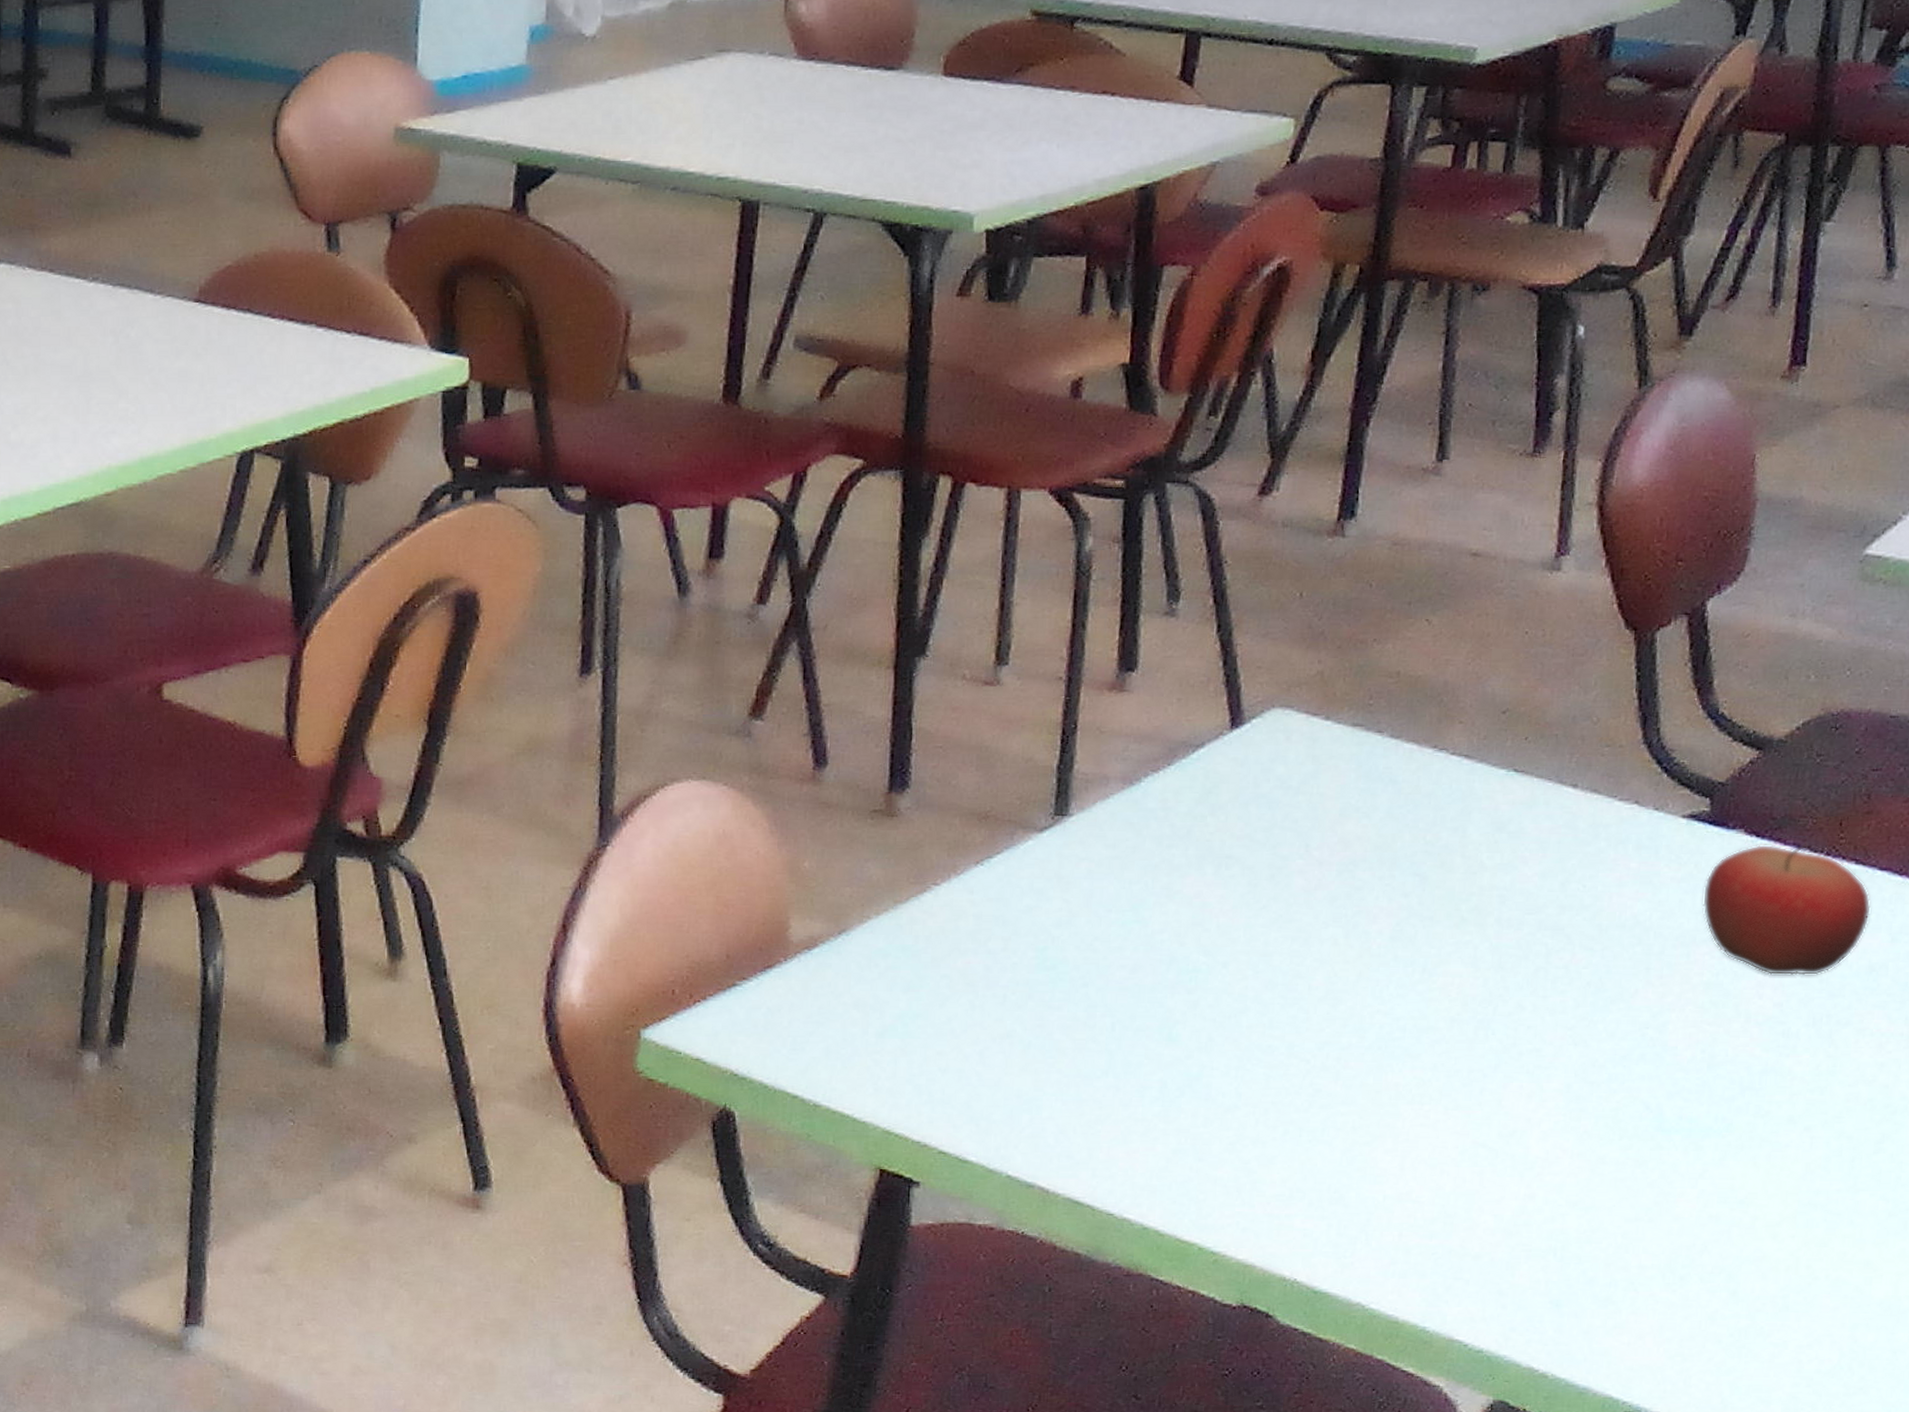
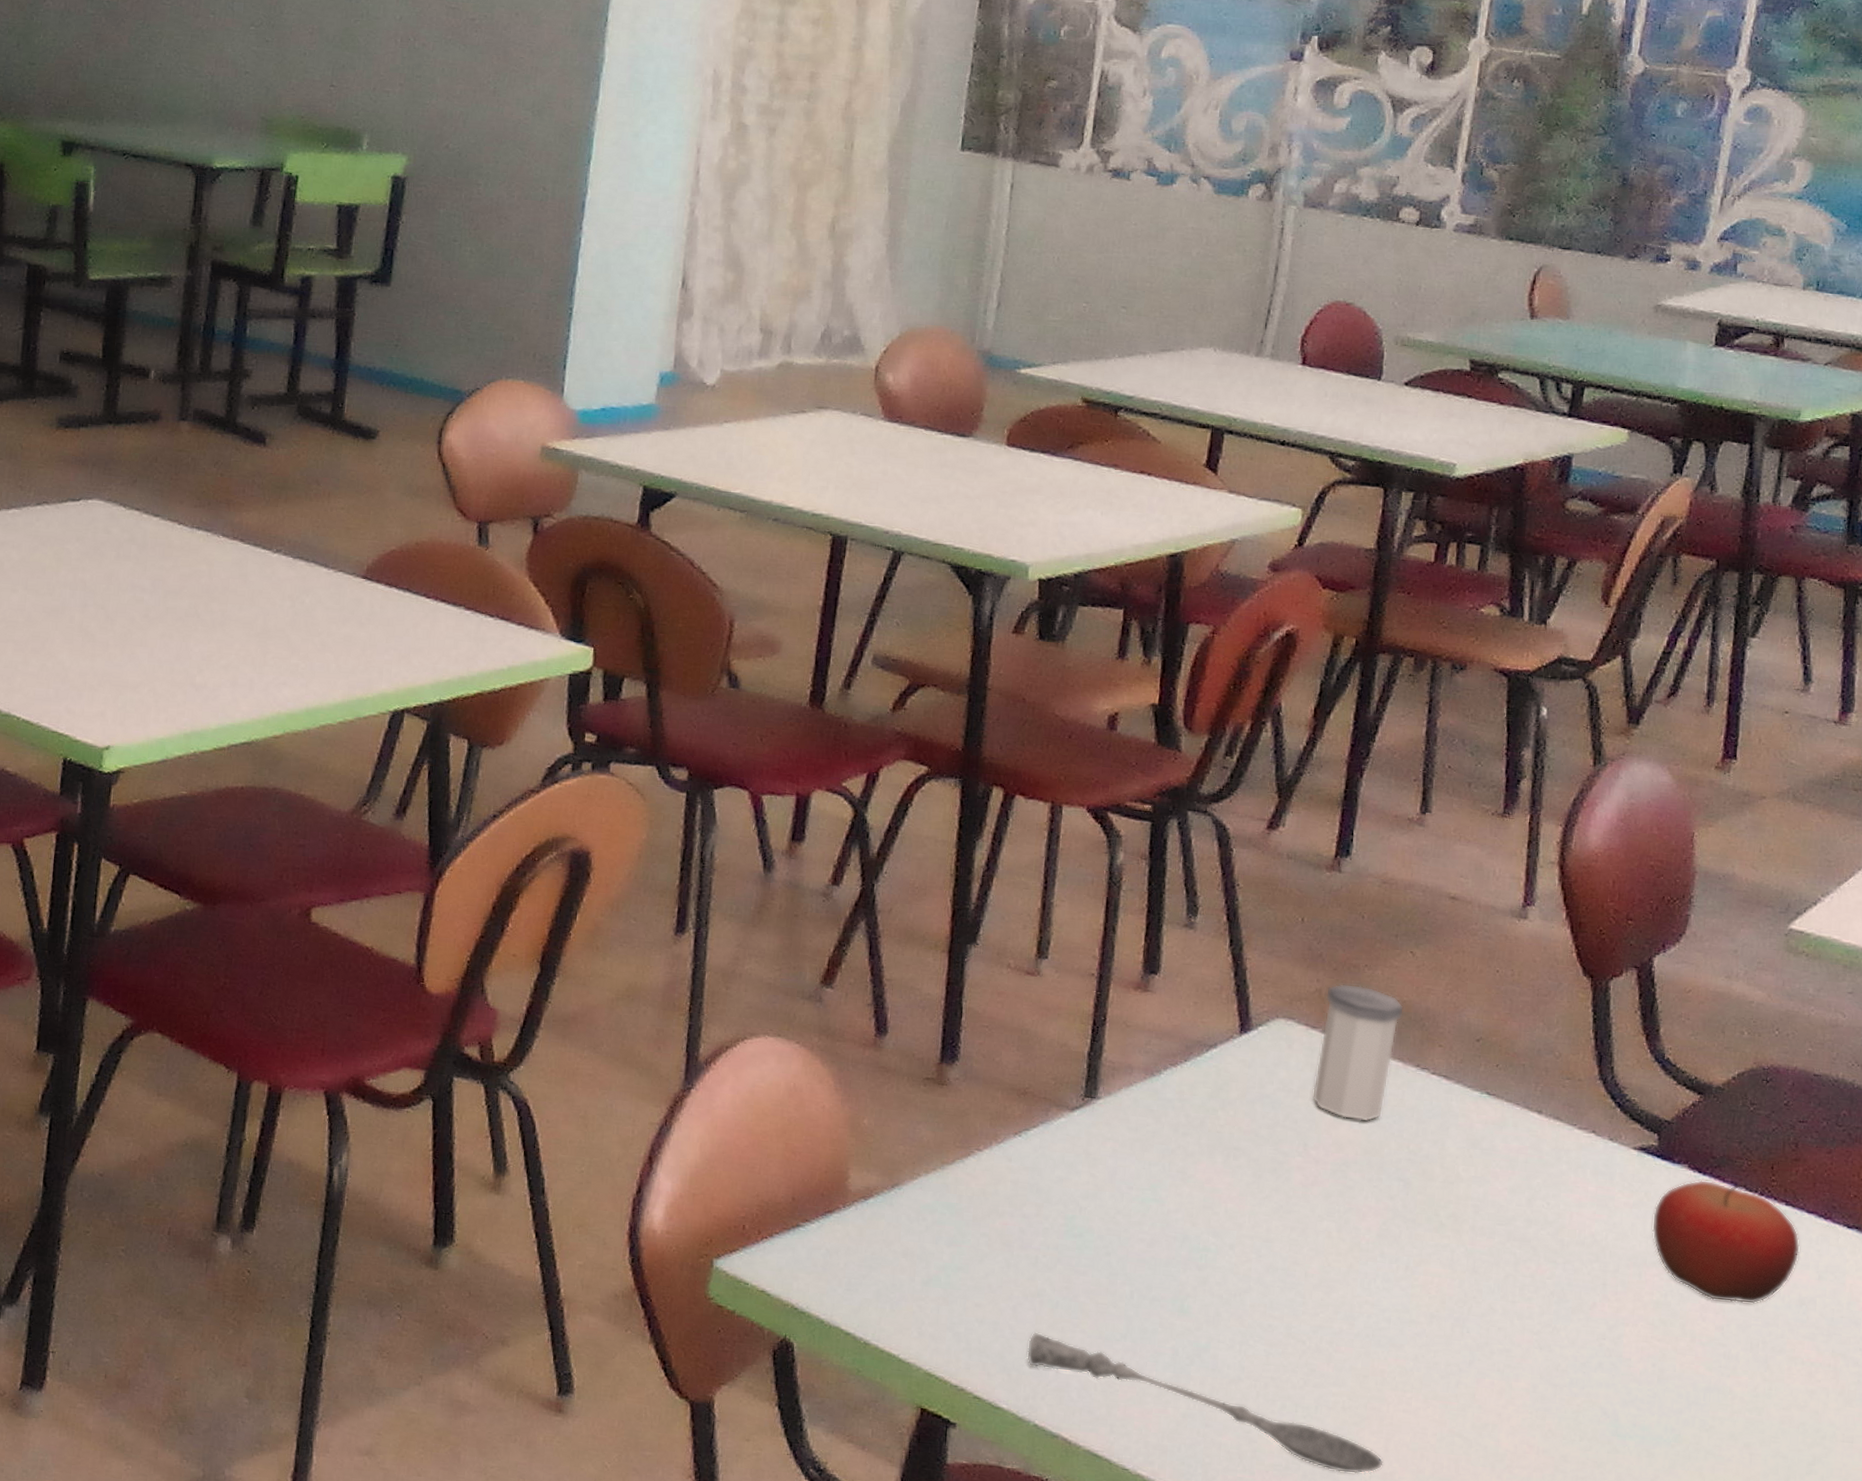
soupspoon: none [996,1076,1399,1198] -> present [1026,1332,1383,1474]
salt shaker: none [1314,662,1419,814] -> present [1312,983,1405,1122]

